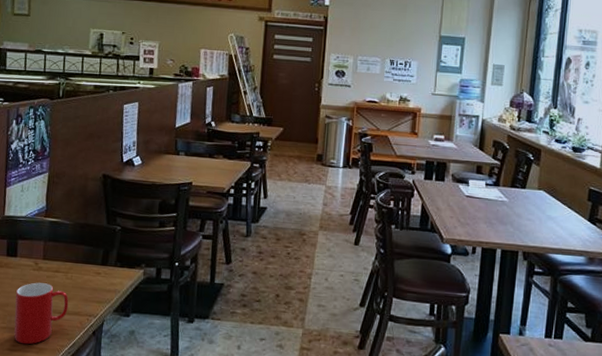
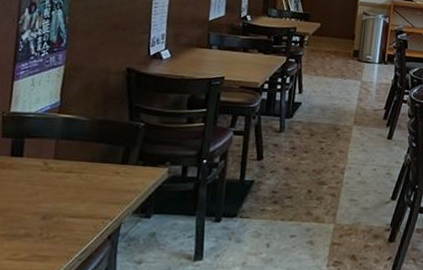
cup: present [14,282,69,345] -> none [15,184,82,253]

